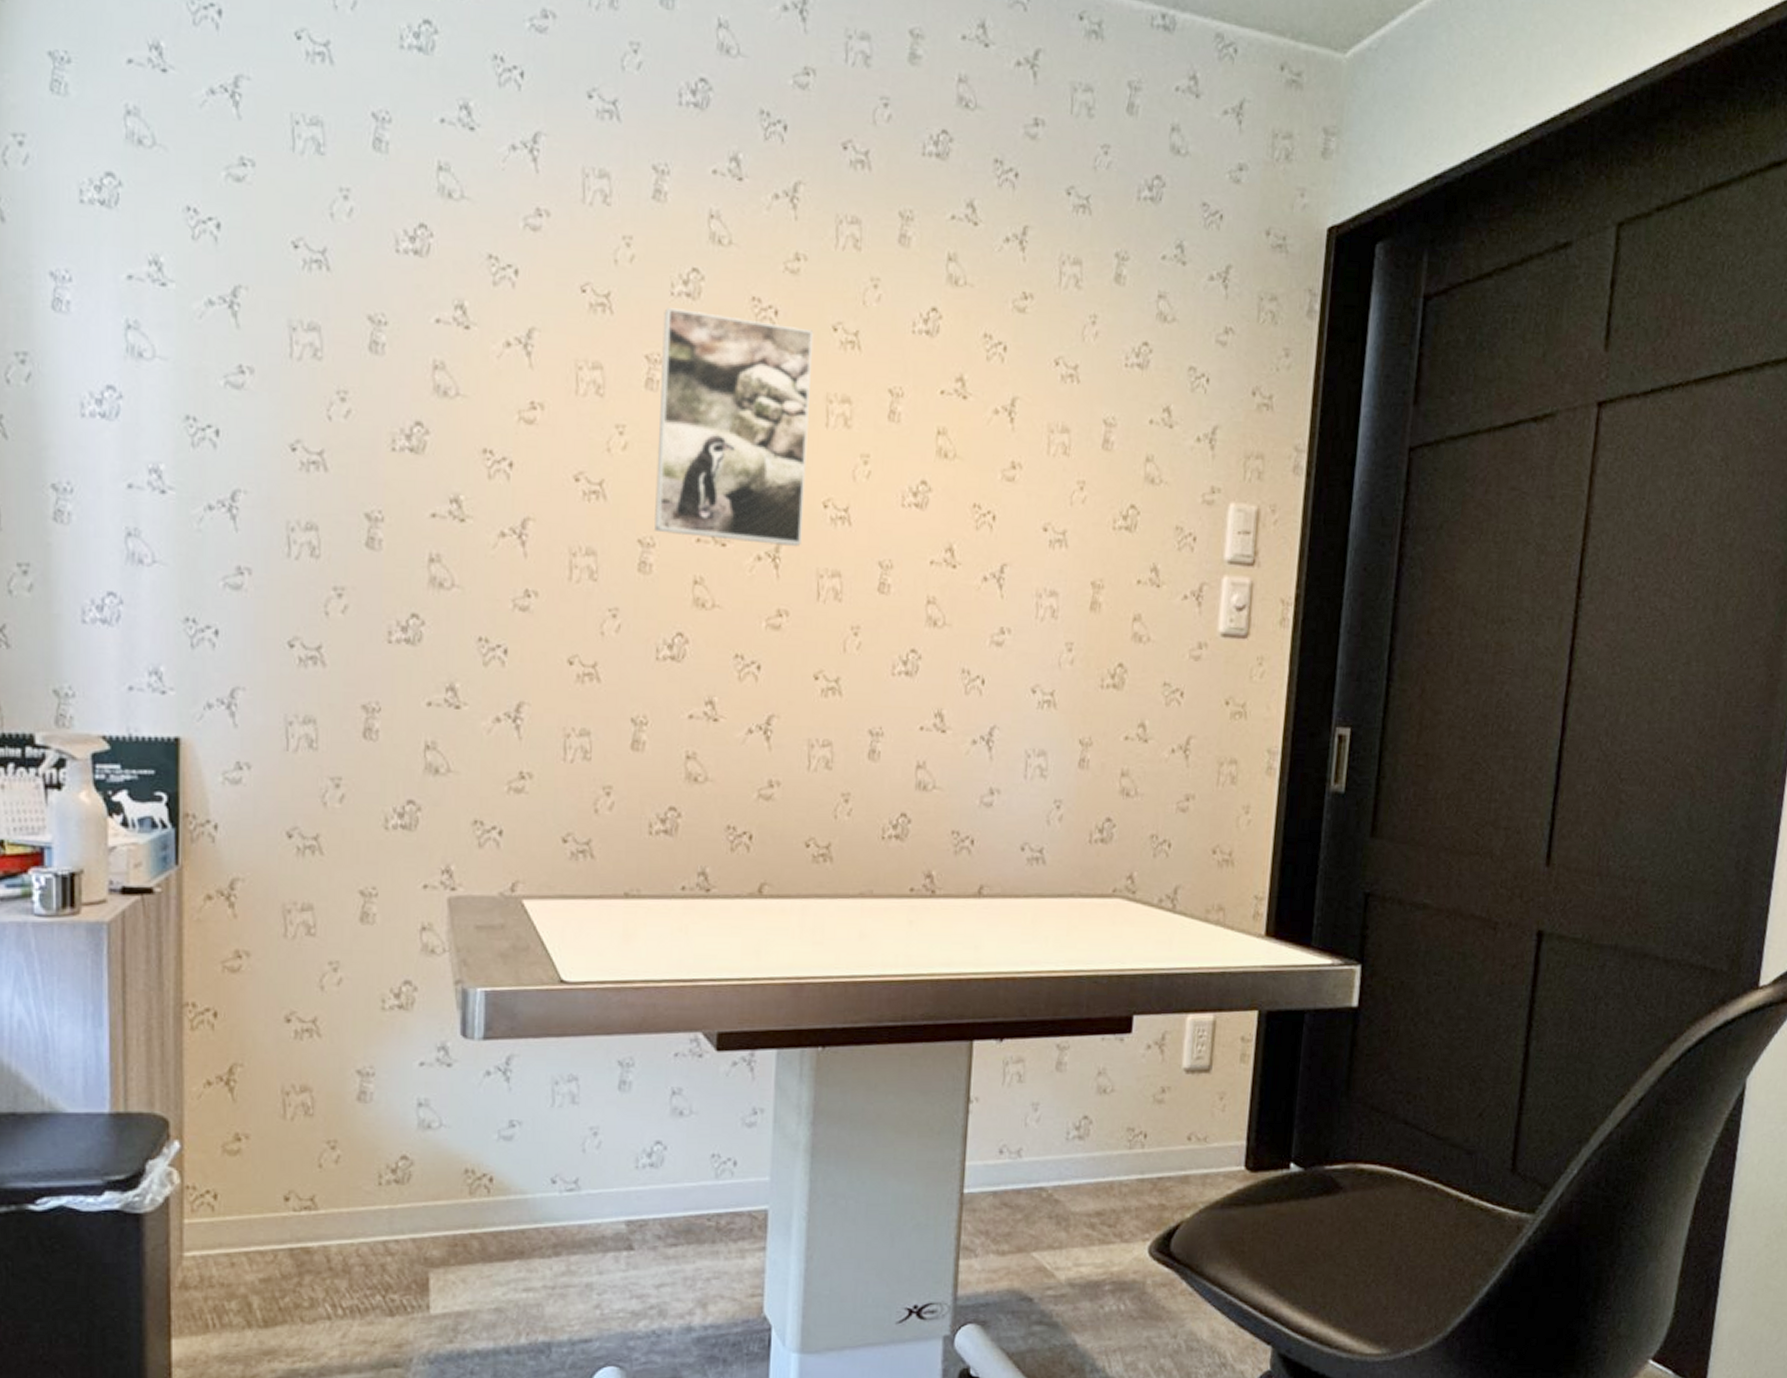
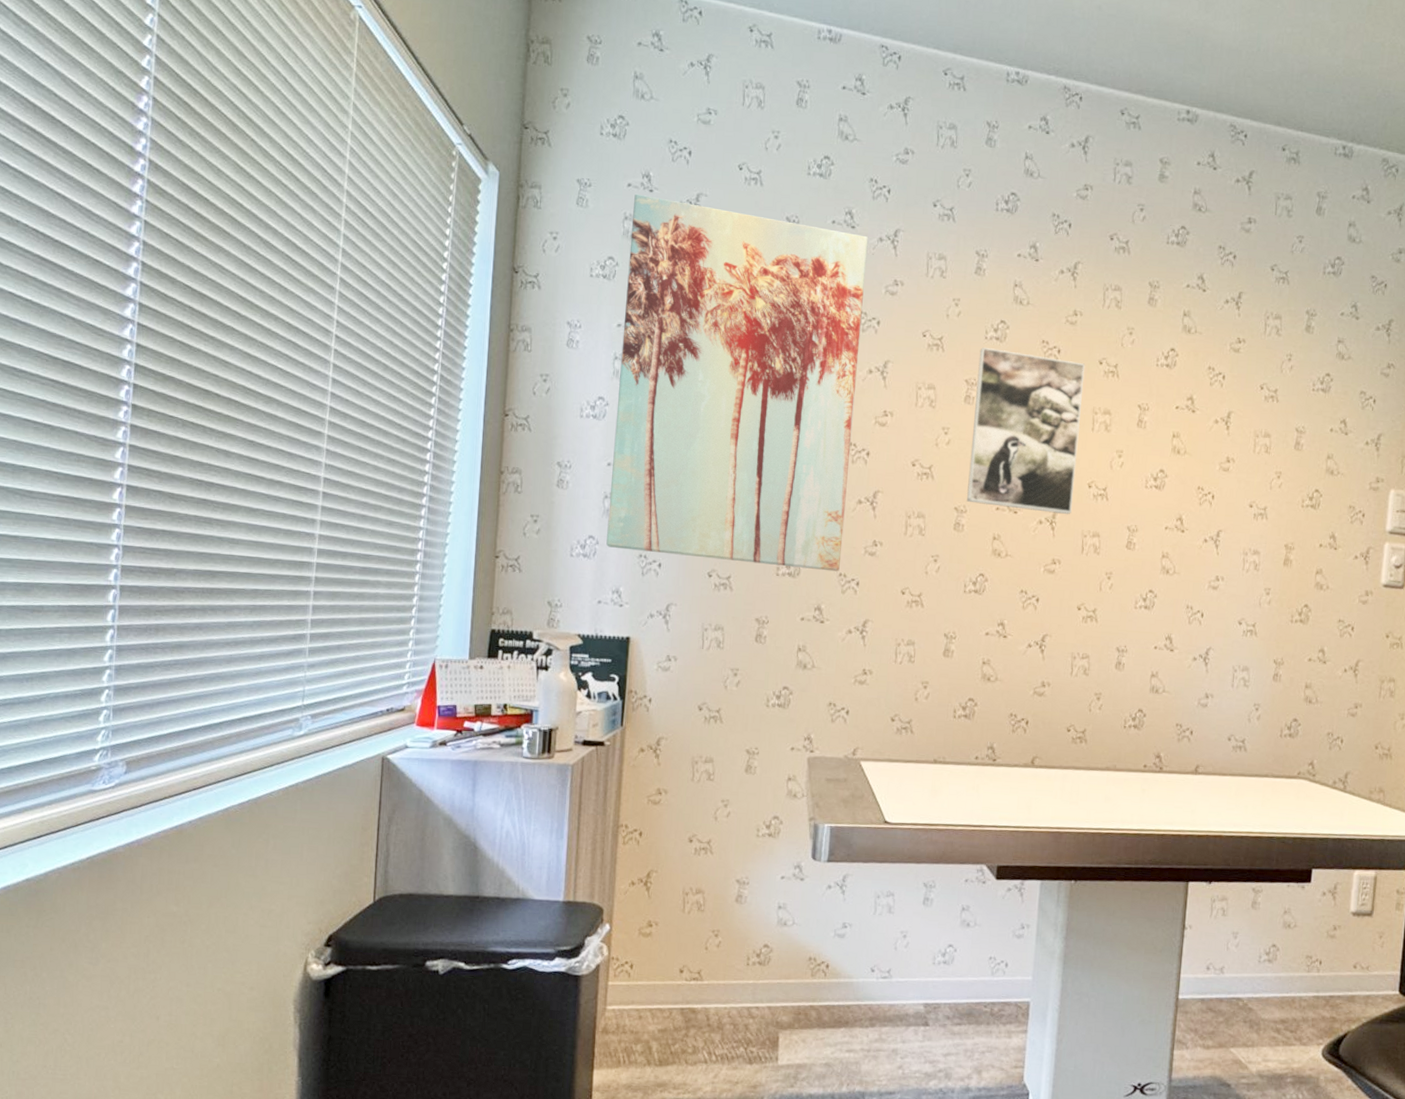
wall art: none [134,74,496,636] -> present [606,193,869,572]

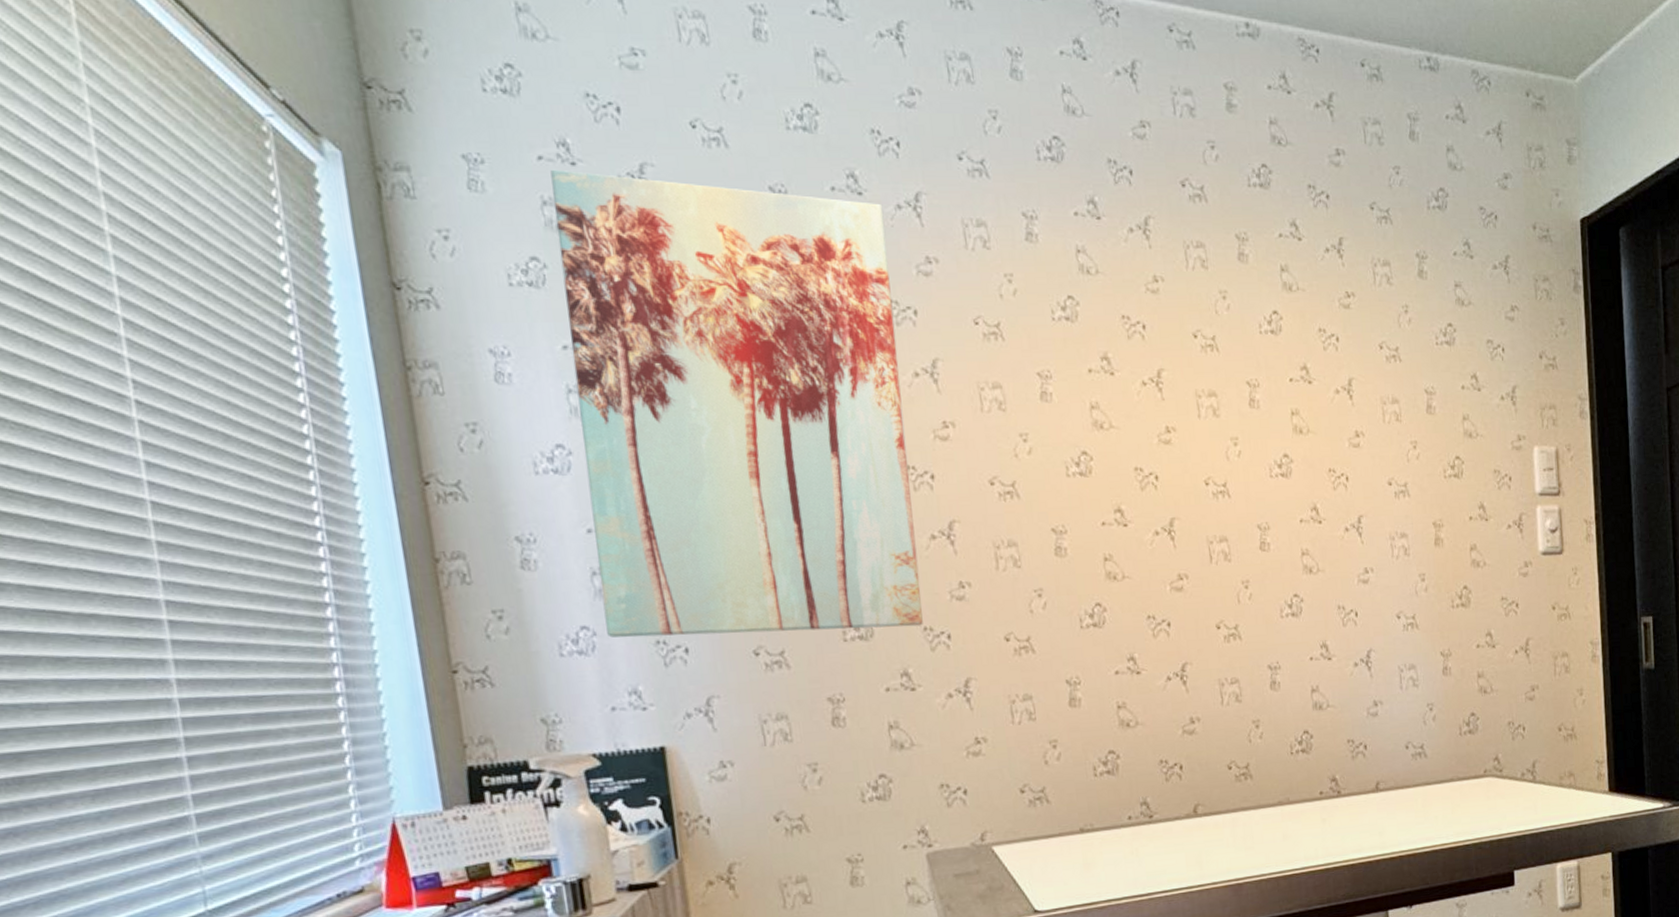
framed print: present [966,347,1086,515] -> none [1048,331,1191,521]

